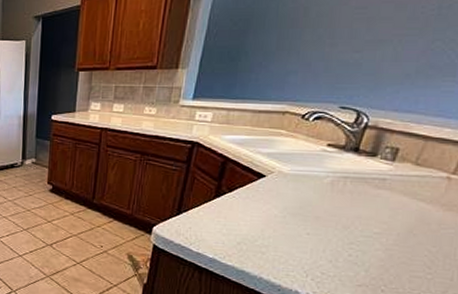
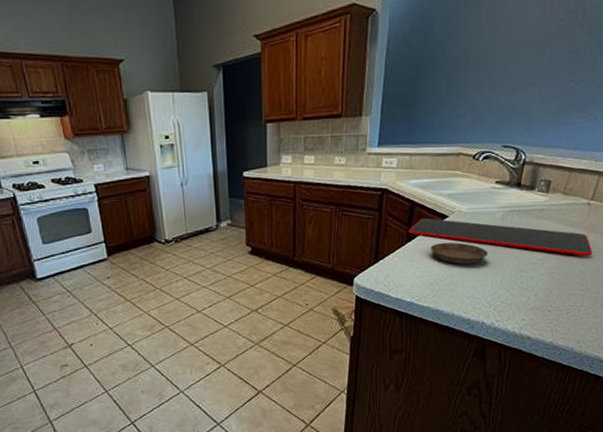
cutting board: none [217,175,449,237] -> present [408,218,593,257]
saucer: none [242,202,311,228] -> present [431,242,489,264]

